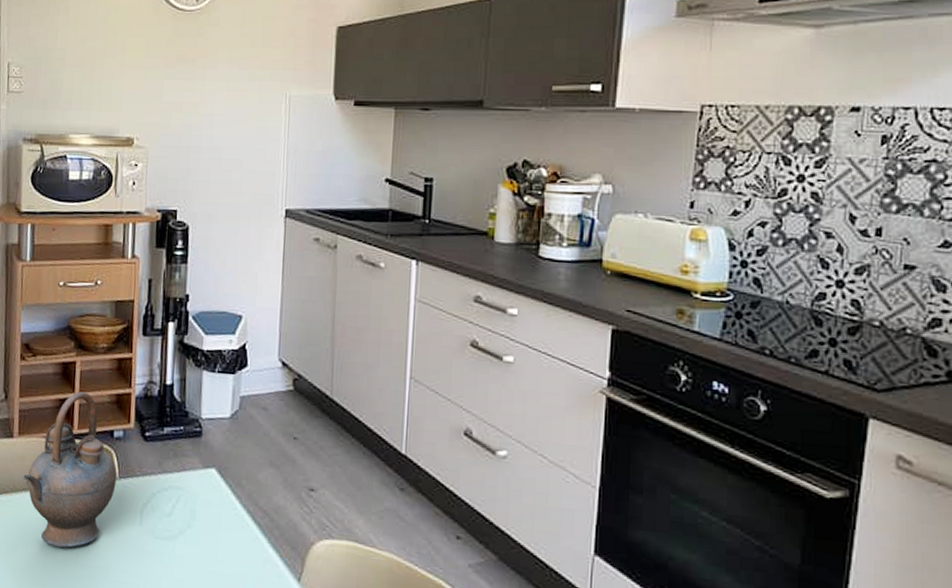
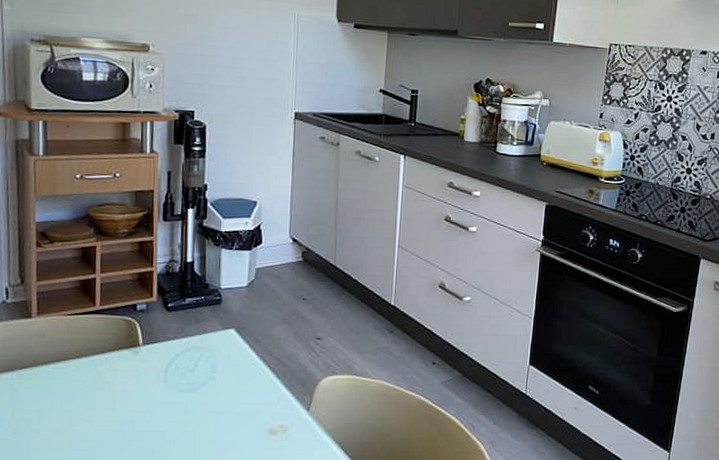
teapot: present [22,391,117,548] -> none [43,272,141,410]

